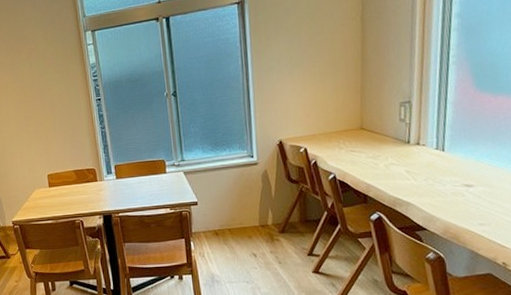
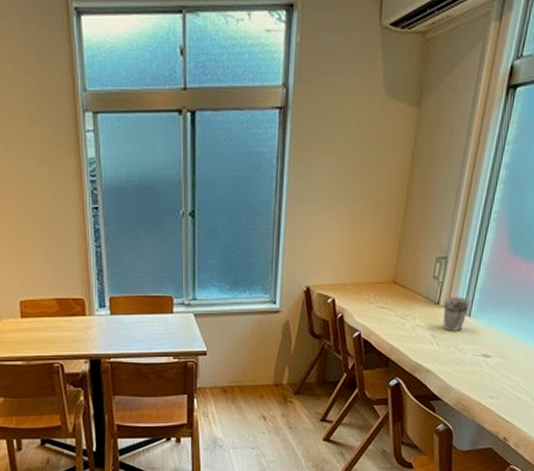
cup: none [414,134,442,166] -> present [442,297,471,331]

